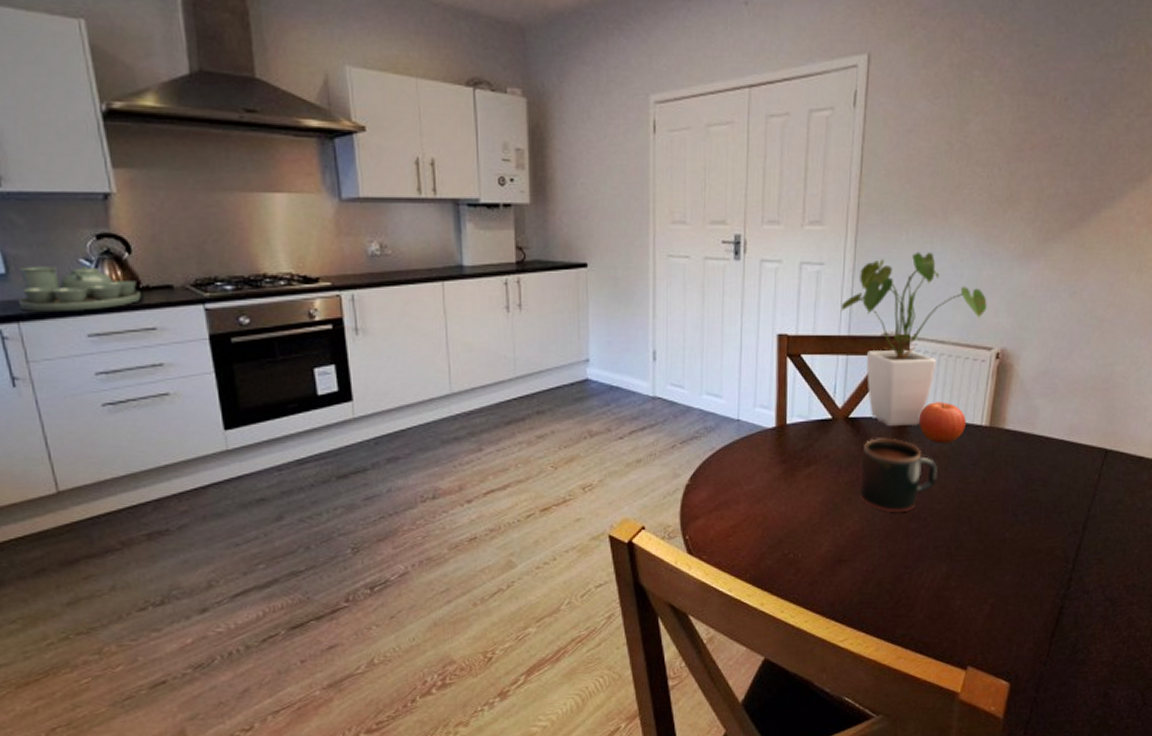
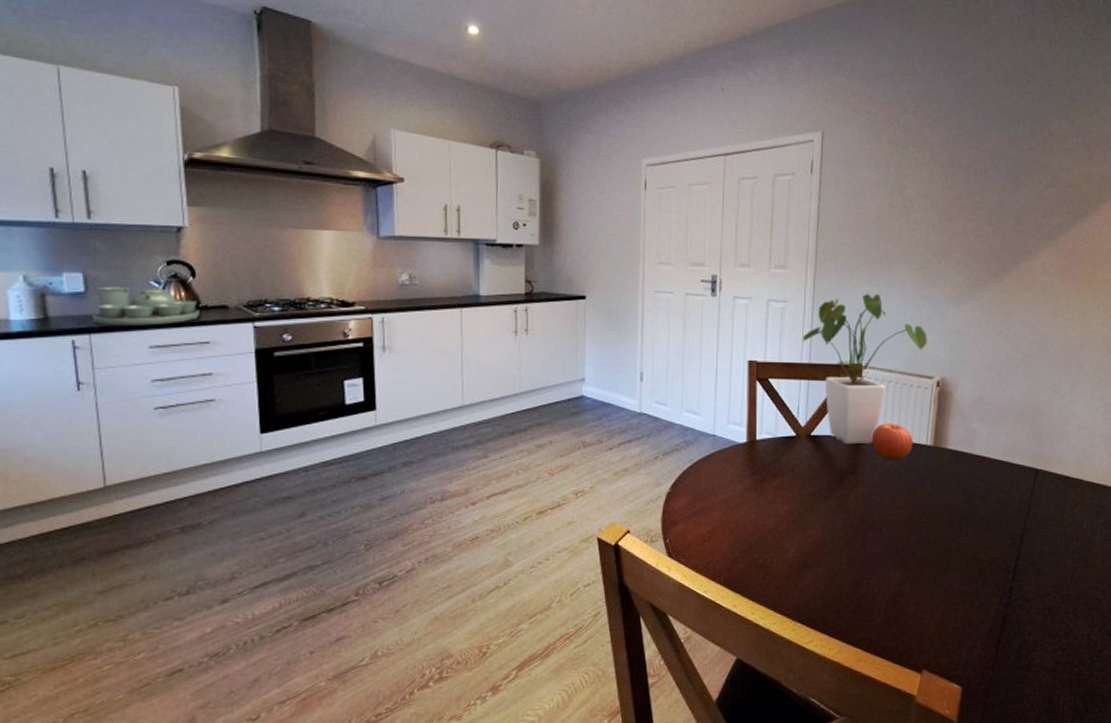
mug: present [859,438,938,513] -> none [821,454,889,523]

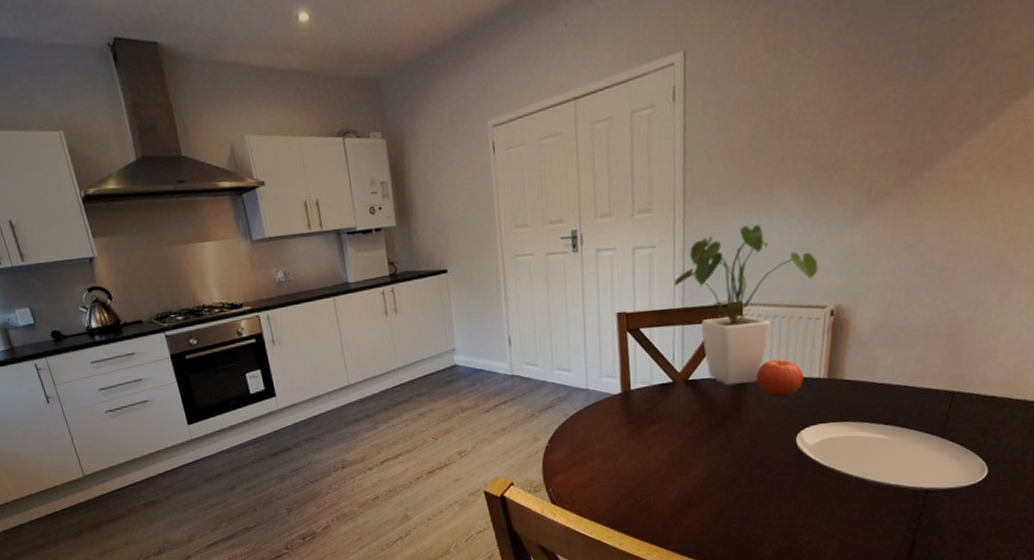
tea set: present [92,286,201,327] -> none [41,311,123,350]
plate: none [905,490,1066,565] -> present [796,421,988,491]

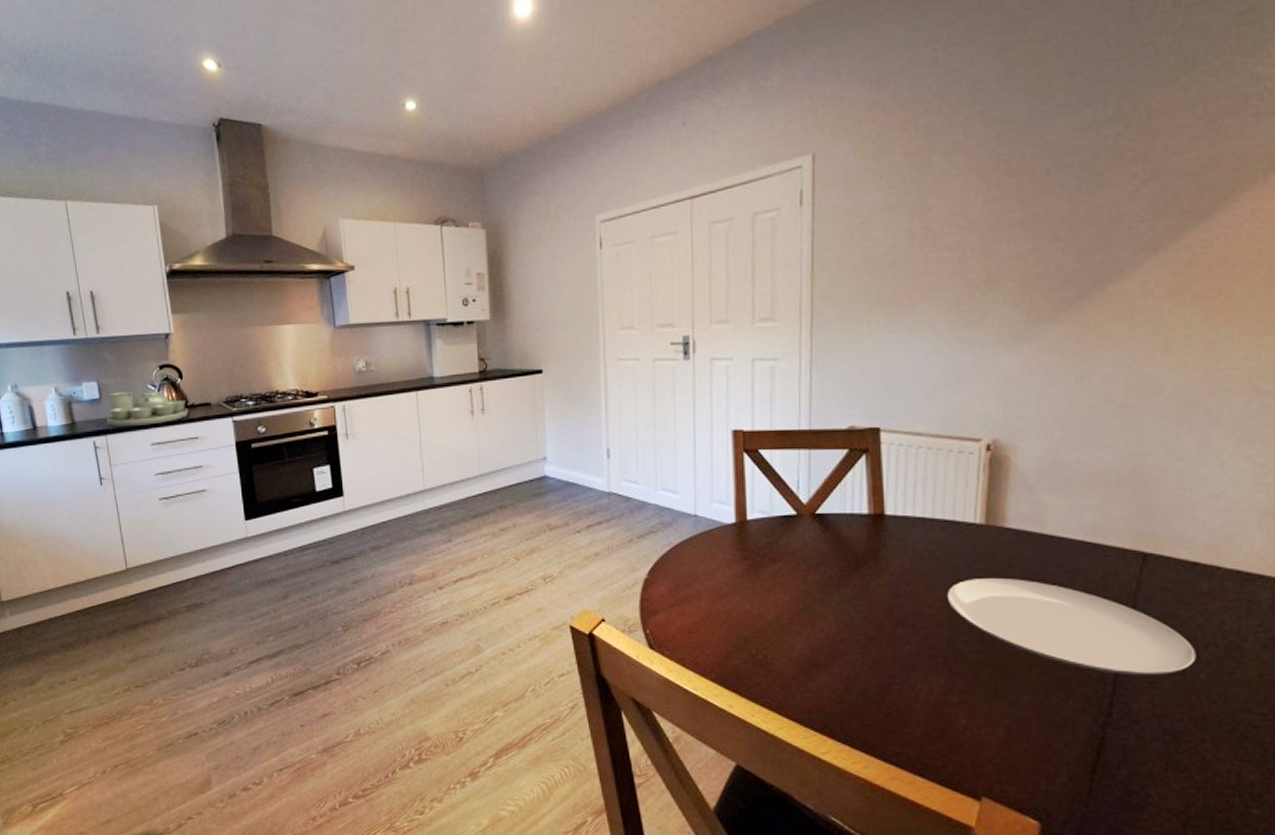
tea set: none [41,311,123,350] -> present [106,389,189,428]
house plant: present [675,225,818,385] -> none [800,341,970,523]
fruit: present [755,359,803,398] -> none [896,498,955,543]

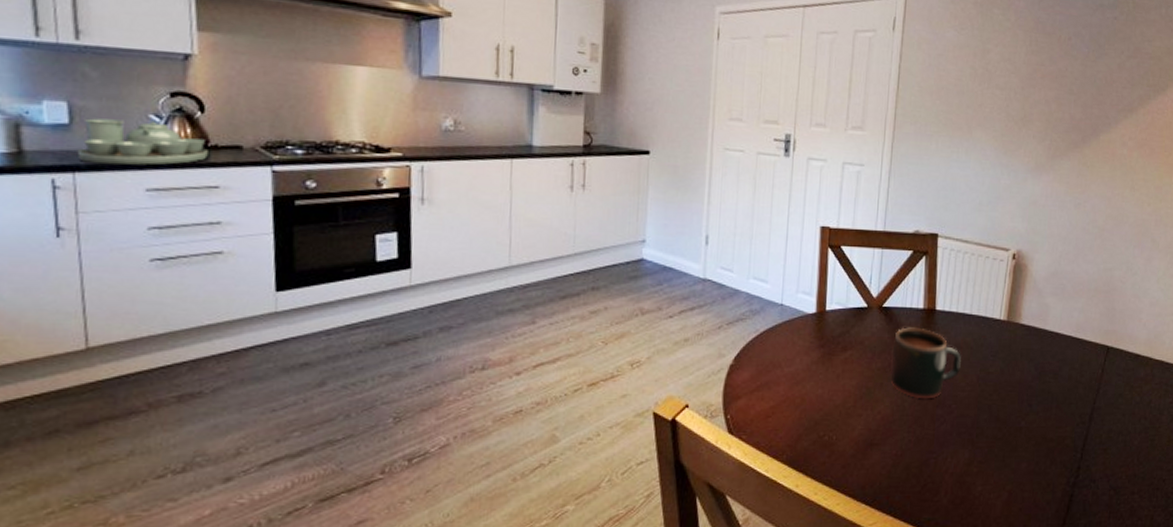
mug: none [832,535,925,617] -> present [890,327,961,399]
plate: present [948,579,1196,676] -> none [976,366,1133,444]

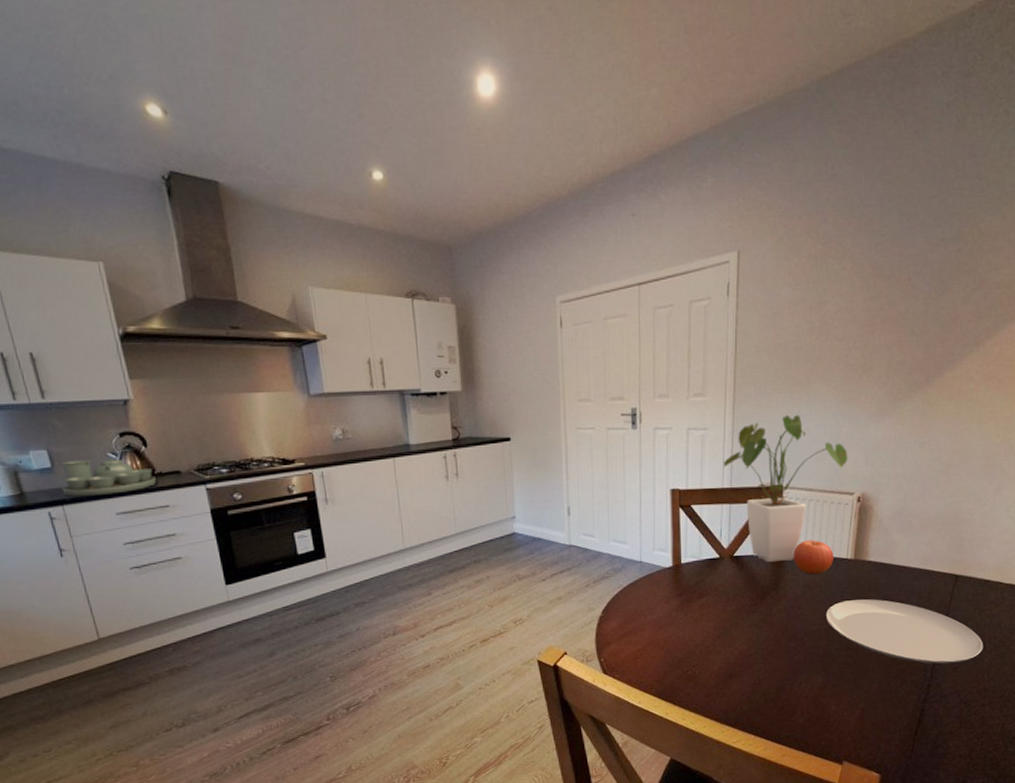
house plant: none [878,159,1005,317] -> present [724,414,848,562]
mug: present [890,327,961,399] -> none [745,572,811,635]
fruit: none [944,296,987,335] -> present [793,540,834,575]
plate: none [976,366,1133,444] -> present [826,599,983,664]

